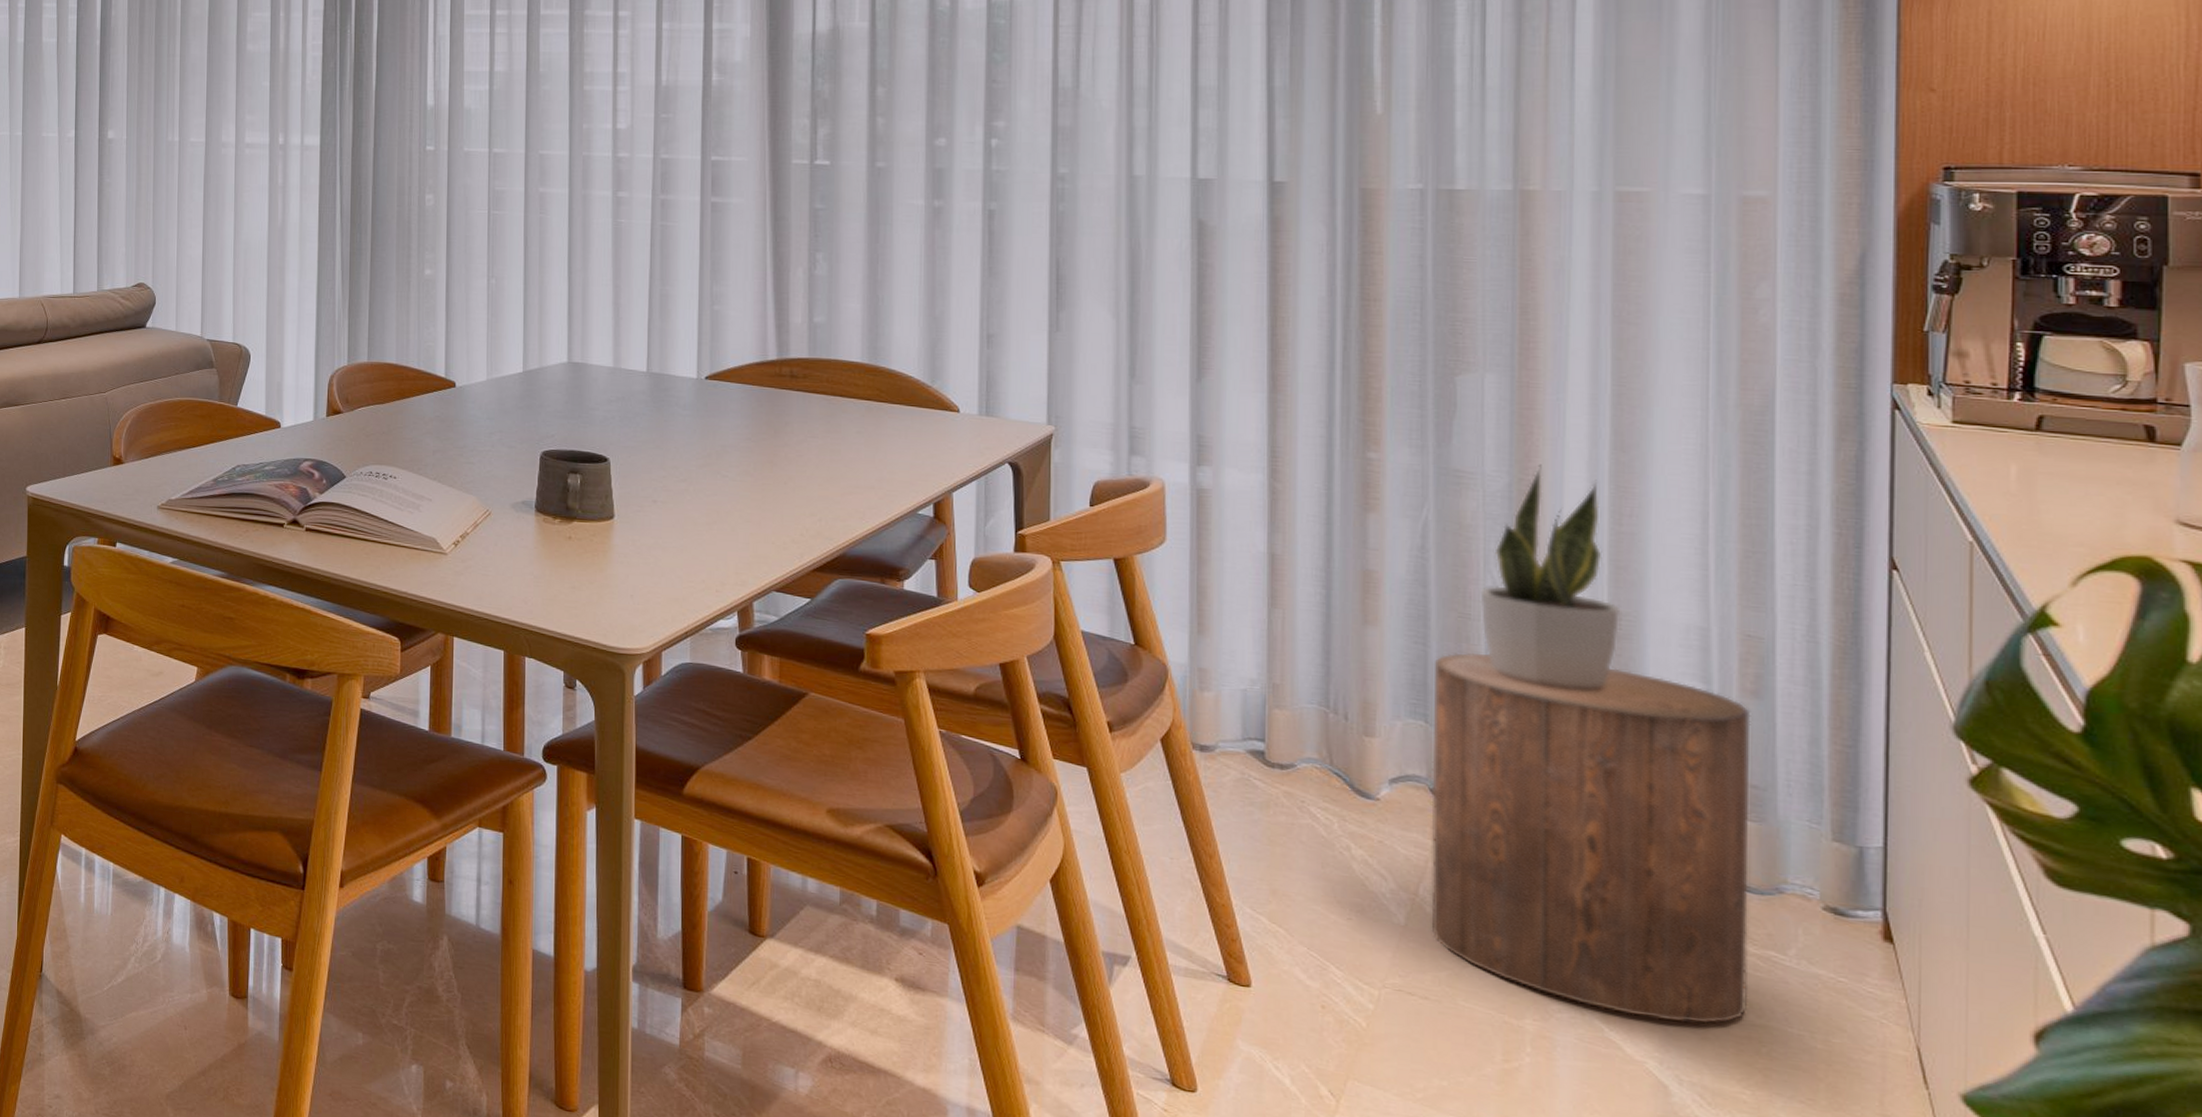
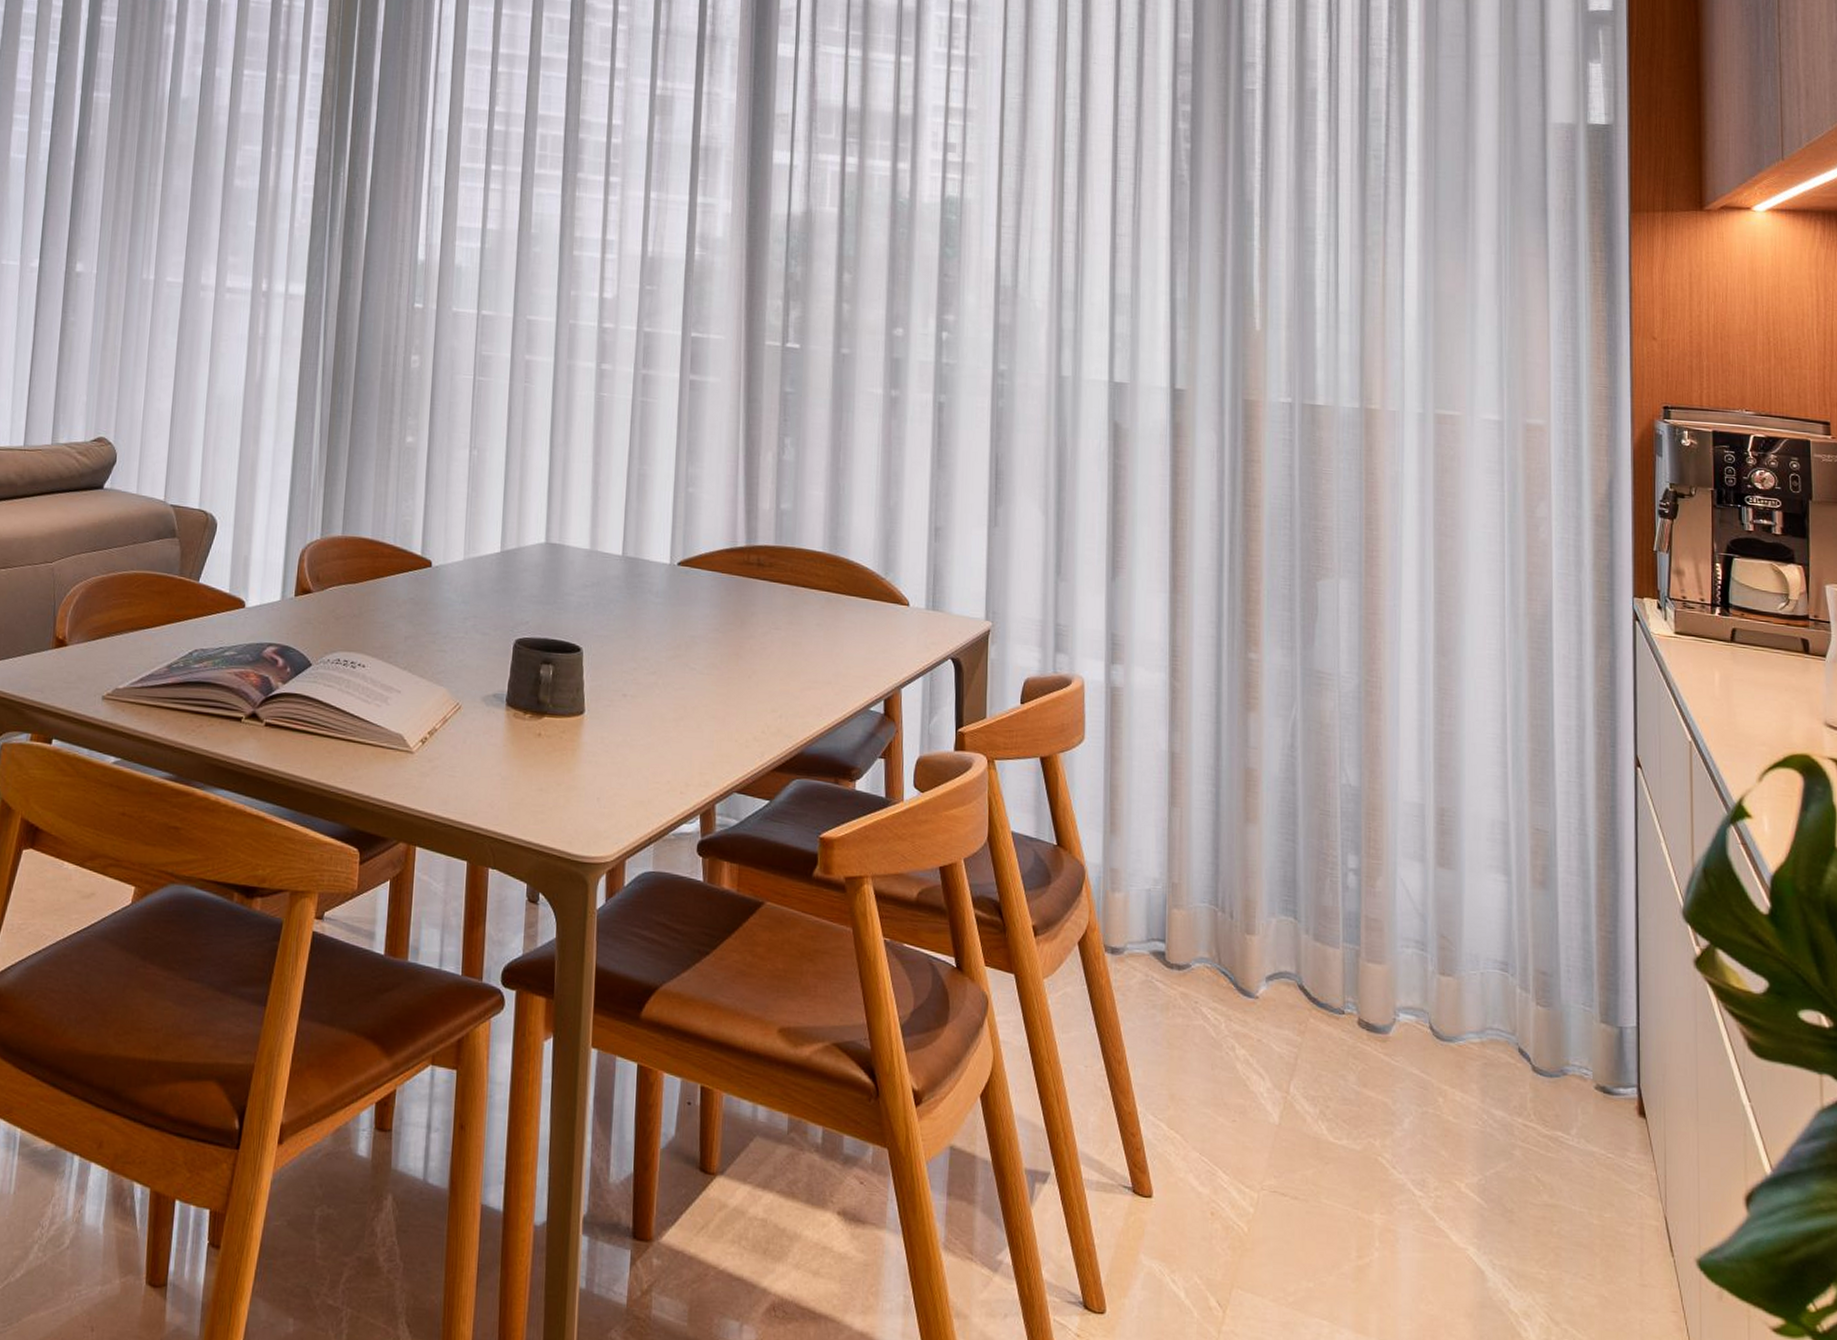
stool: present [1431,652,1751,1024] -> none [1300,849,1543,1207]
potted plant: present [1480,464,1621,691] -> none [1337,666,1444,885]

